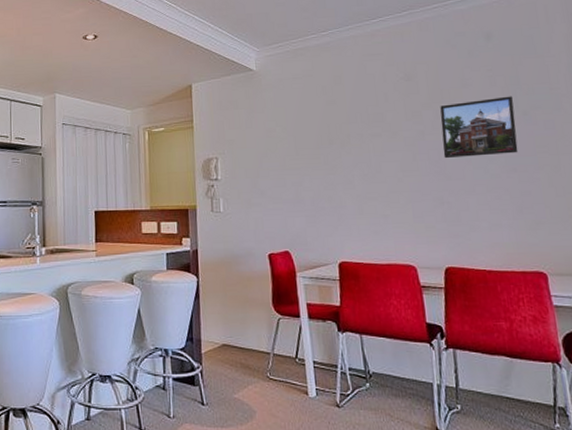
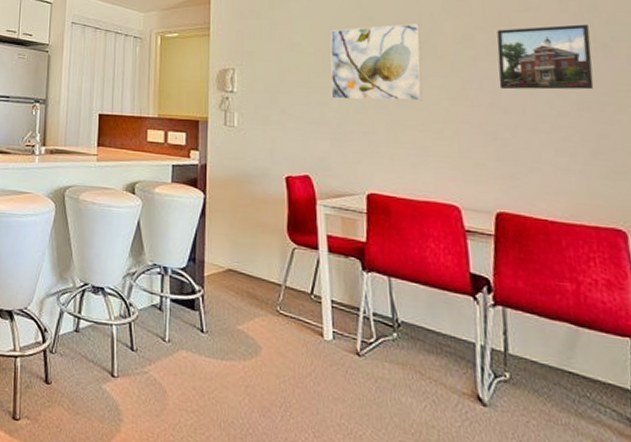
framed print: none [301,104,382,179] -> present [330,23,423,101]

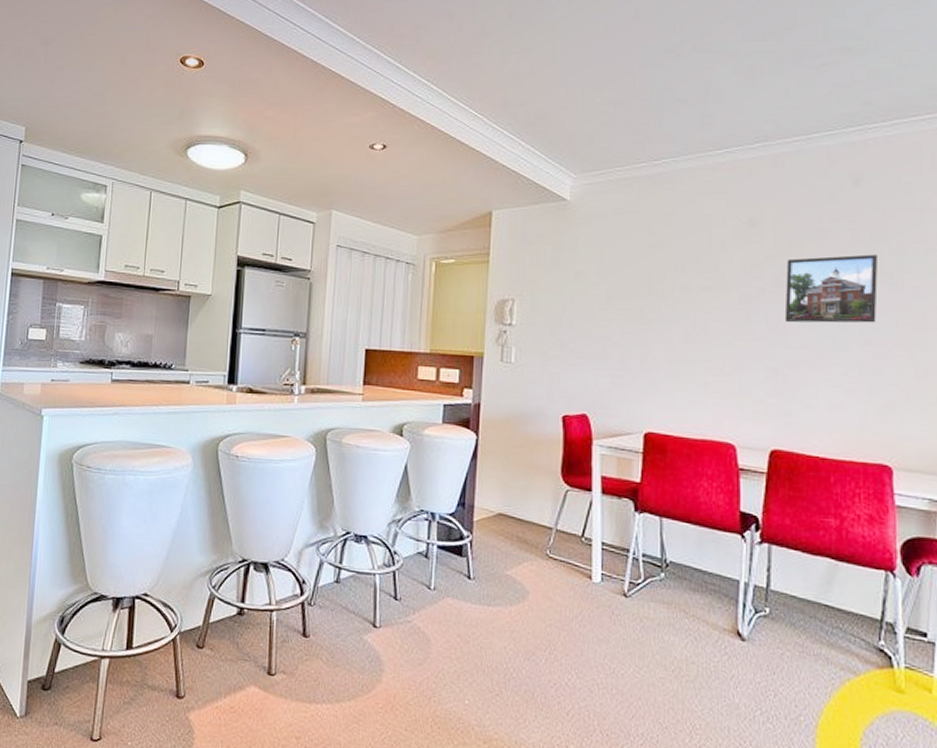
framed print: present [330,23,423,101] -> none [614,251,709,335]

